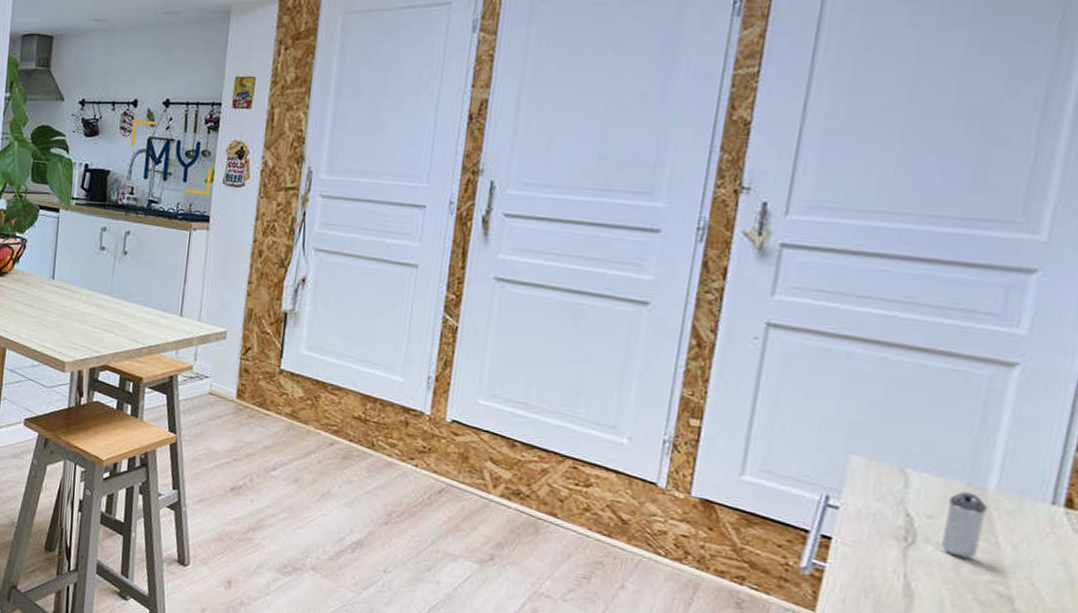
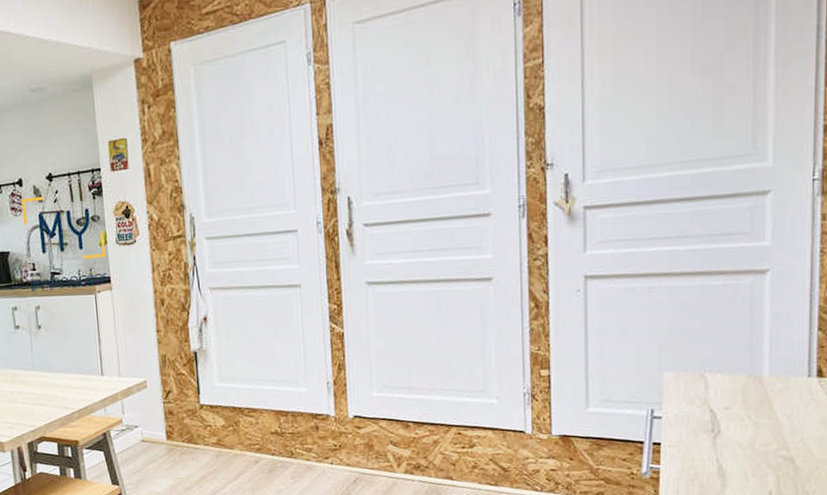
shaker: present [941,491,988,559] -> none [738,381,766,436]

